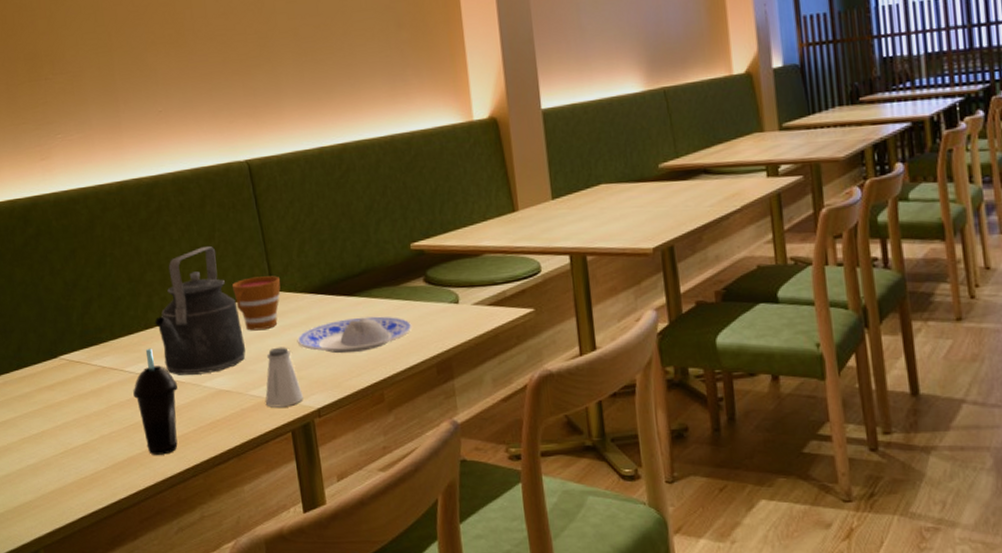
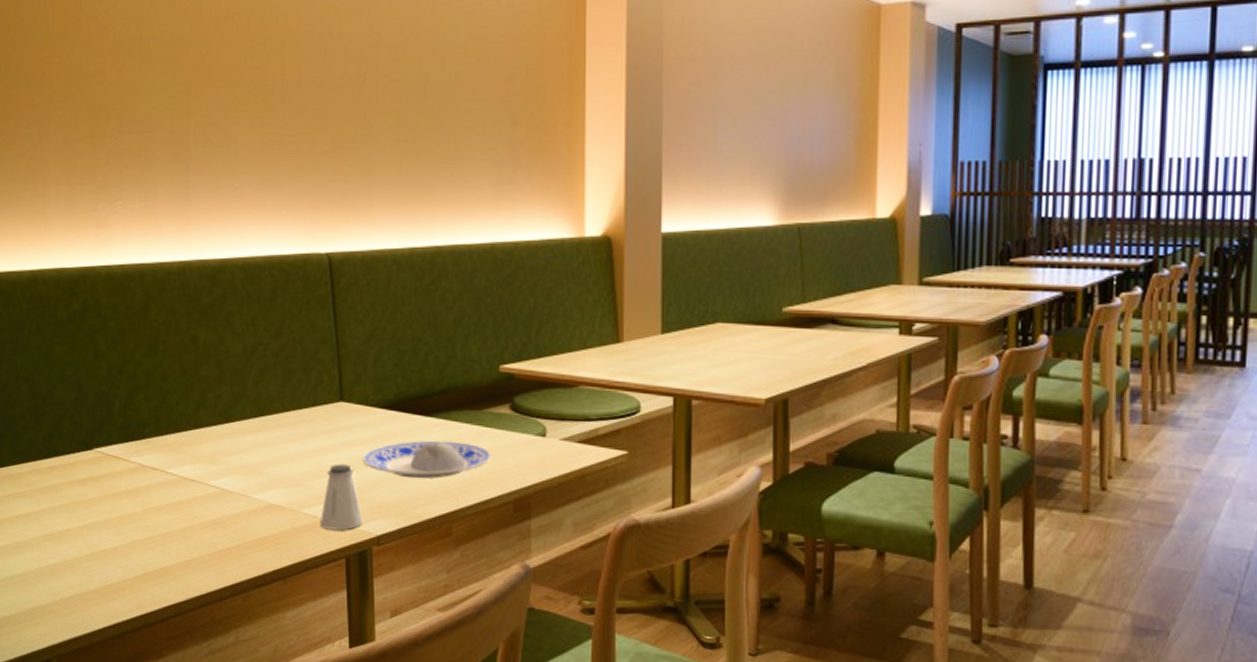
cup: present [133,348,178,455] -> none [174,449,224,569]
kettle: present [154,246,246,375] -> none [205,344,304,485]
cup: present [231,276,281,331] -> none [296,384,352,444]

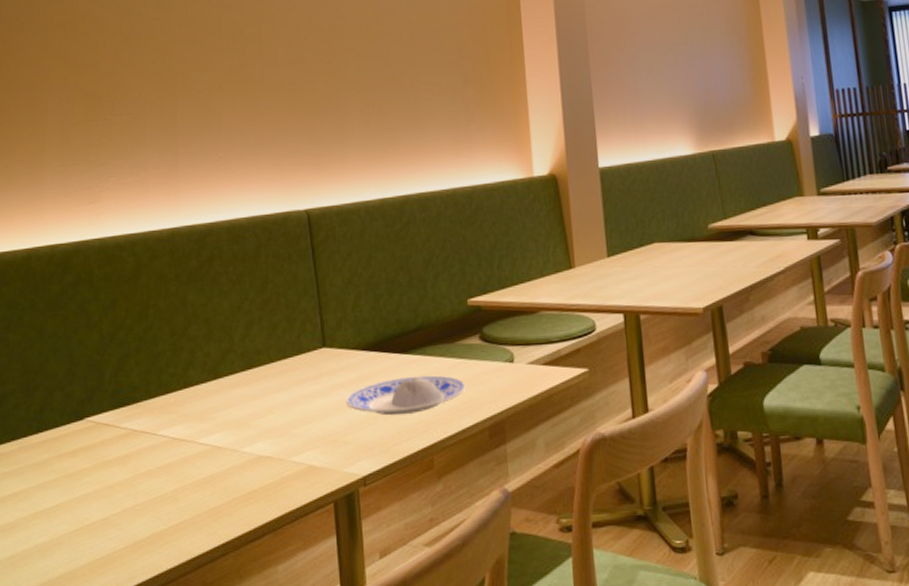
saltshaker: present [319,464,362,531] -> none [307,408,349,476]

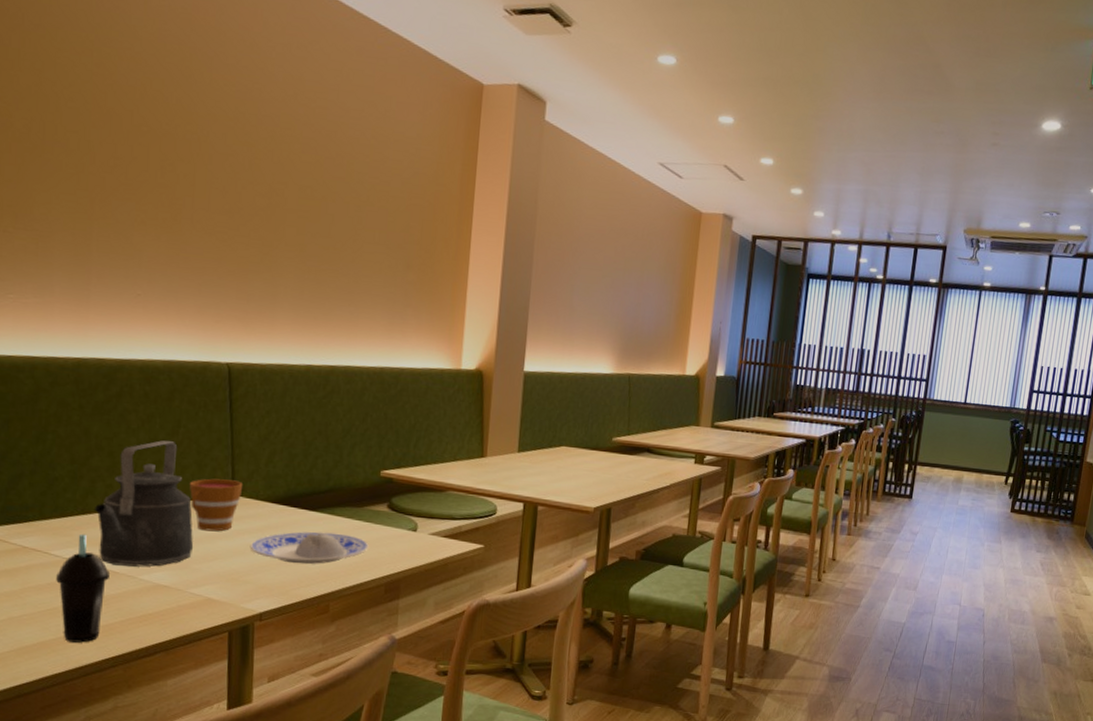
cup: none [164,409,214,531] -> present [56,533,109,643]
kettle: none [194,299,290,440] -> present [93,440,193,567]
cup: none [281,331,333,391] -> present [189,478,244,532]

